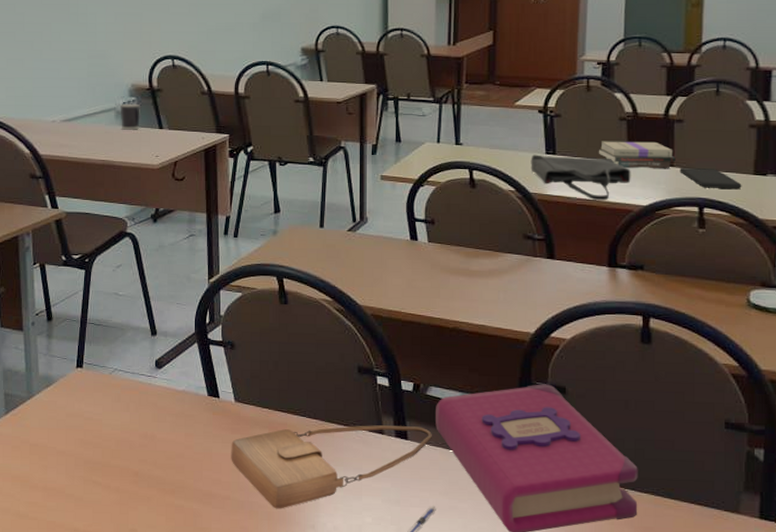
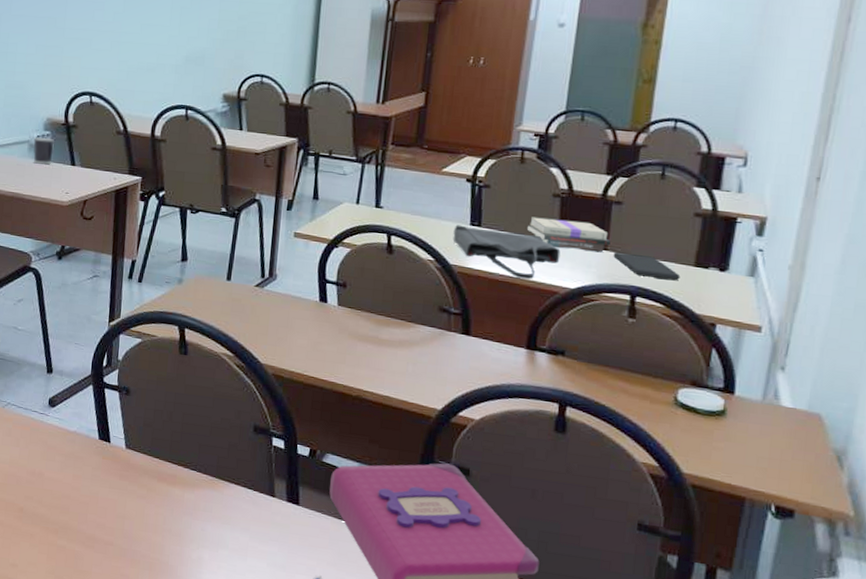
shoulder bag: present [231,425,432,509] -> none [117,481,325,561]

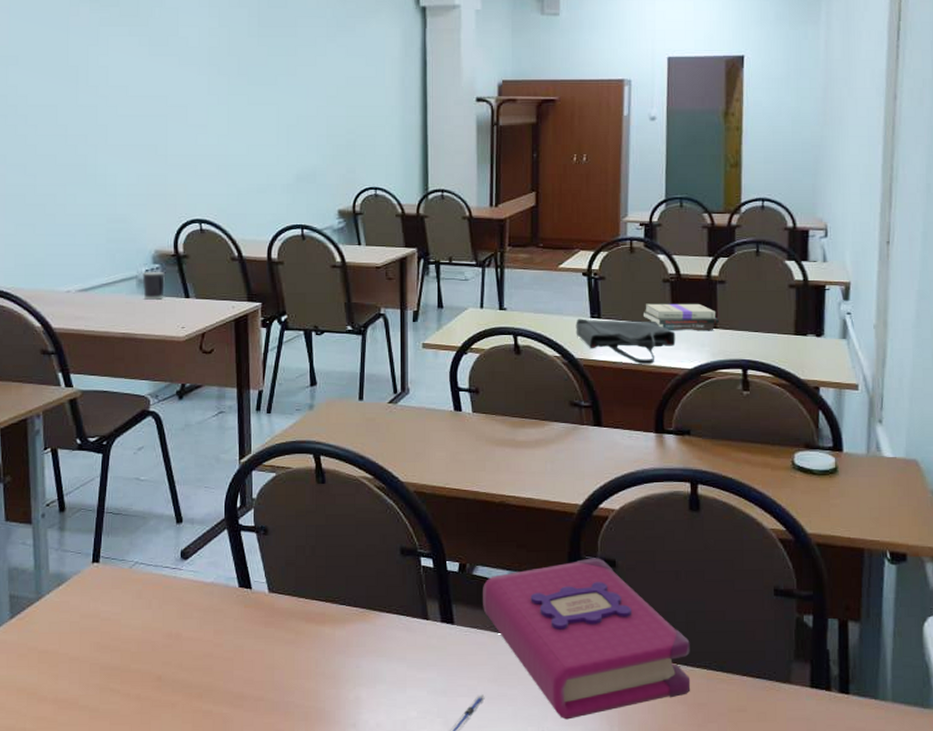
mobile phone: present [613,251,680,280] -> none [723,329,784,349]

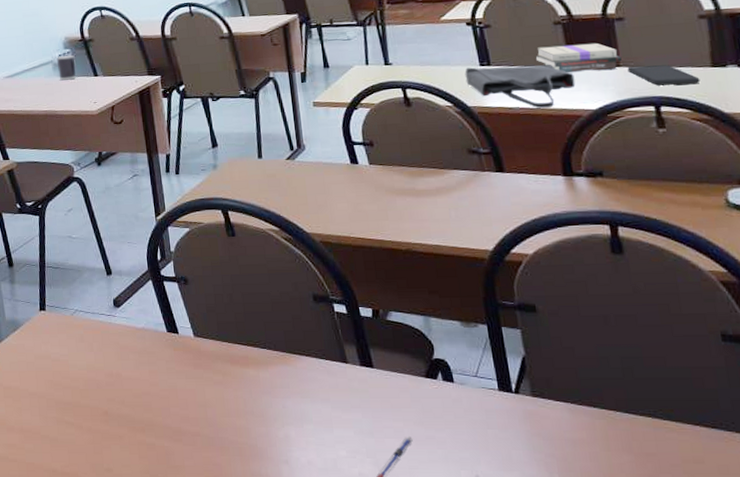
book: present [483,558,691,720] -> none [398,303,636,465]
mobile phone: none [723,329,784,349] -> present [627,65,701,86]

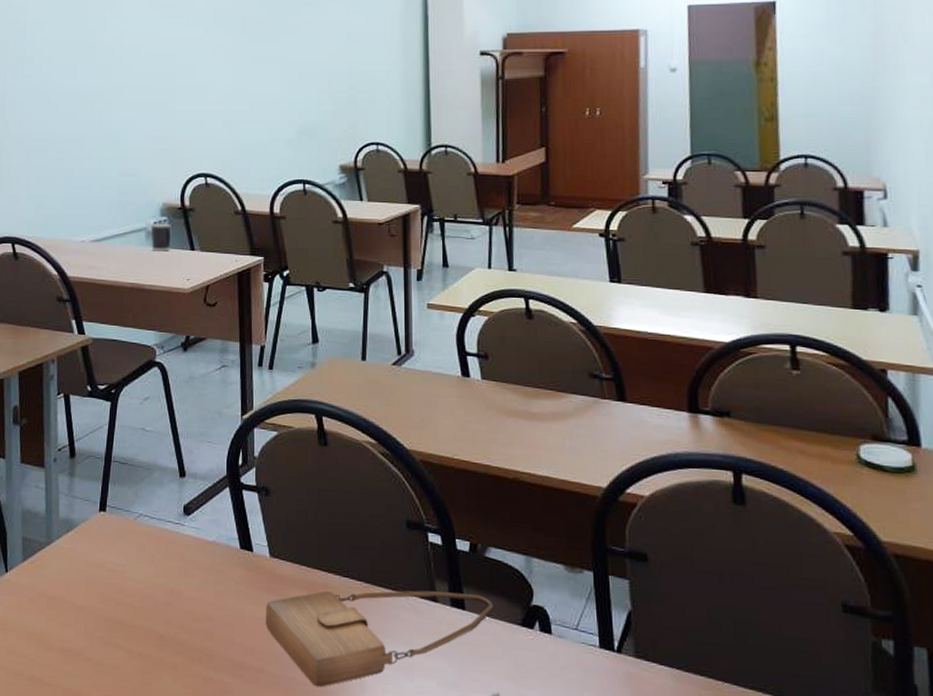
shoulder bag: none [195,354,399,445] -> present [265,590,493,688]
tote bag: present [464,64,576,109] -> none [593,282,709,336]
books: present [536,42,622,72] -> none [670,268,760,300]
mobile phone: present [627,65,701,86] -> none [764,299,840,324]

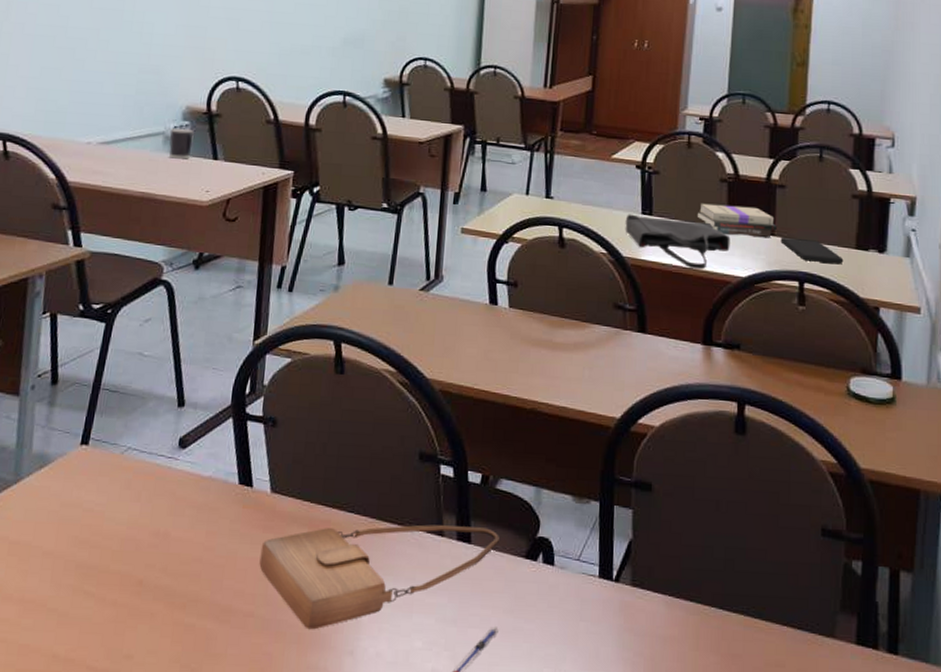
tote bag: none [593,282,709,336] -> present [625,214,730,270]
books: none [670,268,760,300] -> present [698,203,777,237]
mobile phone: none [764,299,840,324] -> present [780,237,844,263]

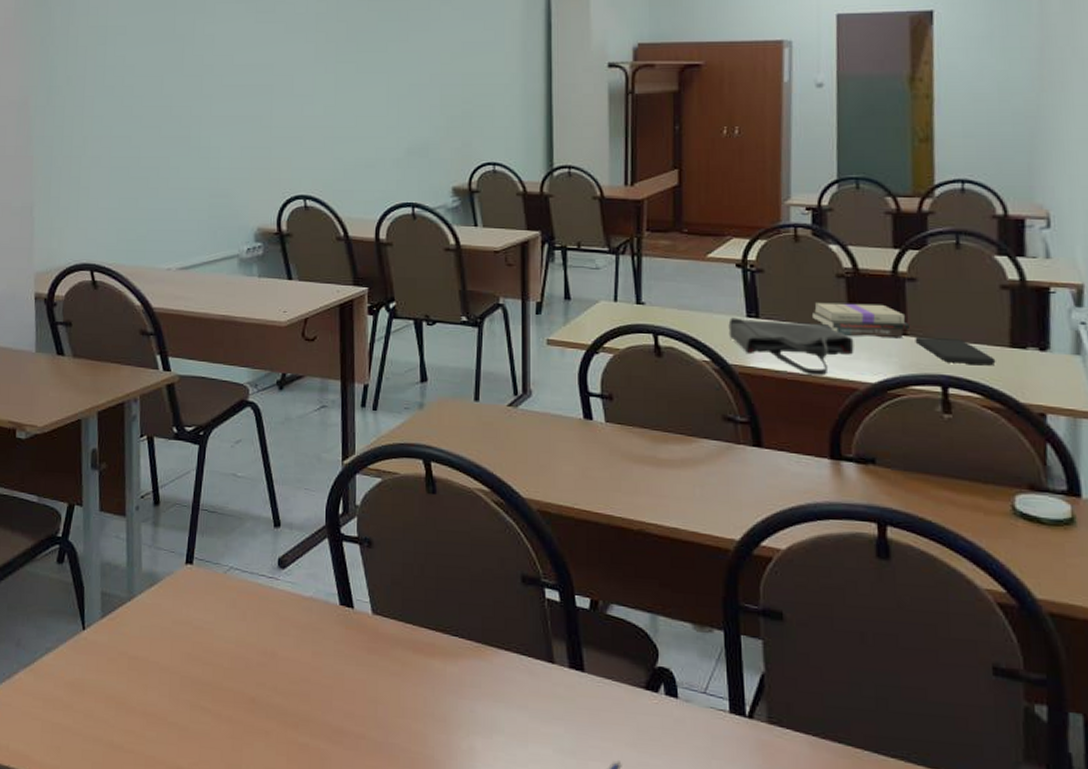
mug: present [168,128,194,160] -> none [243,250,267,282]
shoulder bag: present [259,525,499,630] -> none [367,651,615,755]

